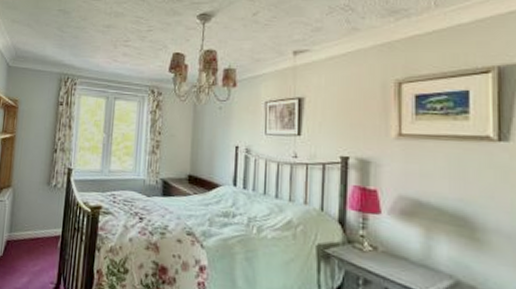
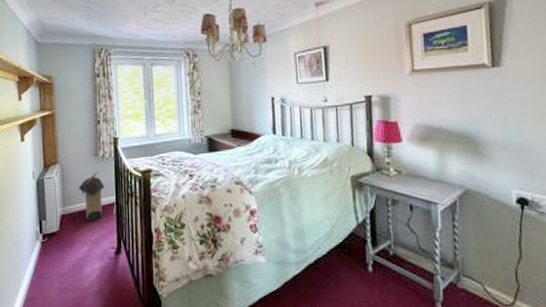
laundry hamper: none [27,200,53,252] -> present [79,171,105,222]

